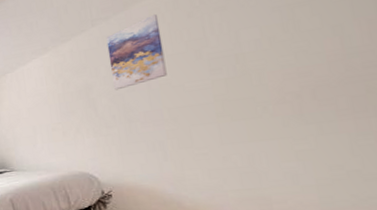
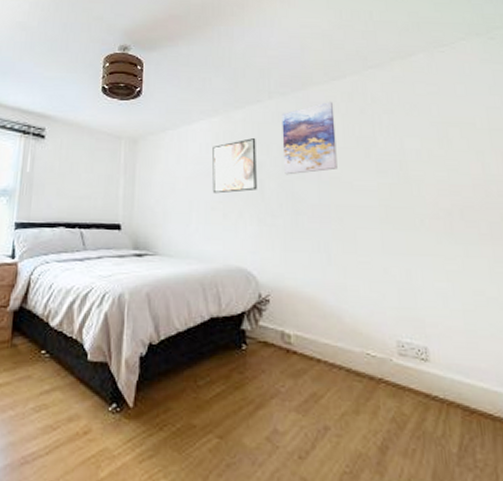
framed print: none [46,64,90,117] -> present [212,138,257,194]

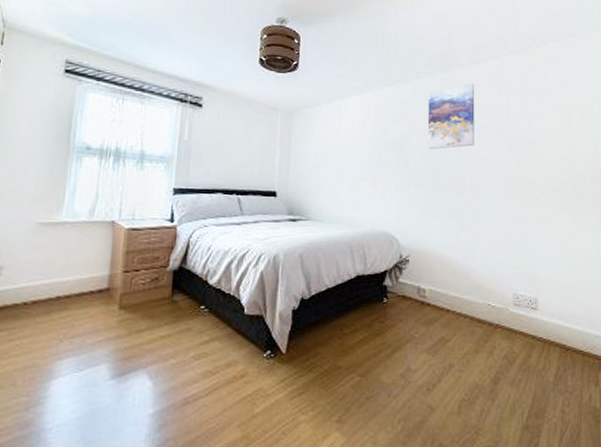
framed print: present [212,138,257,194] -> none [362,115,404,165]

